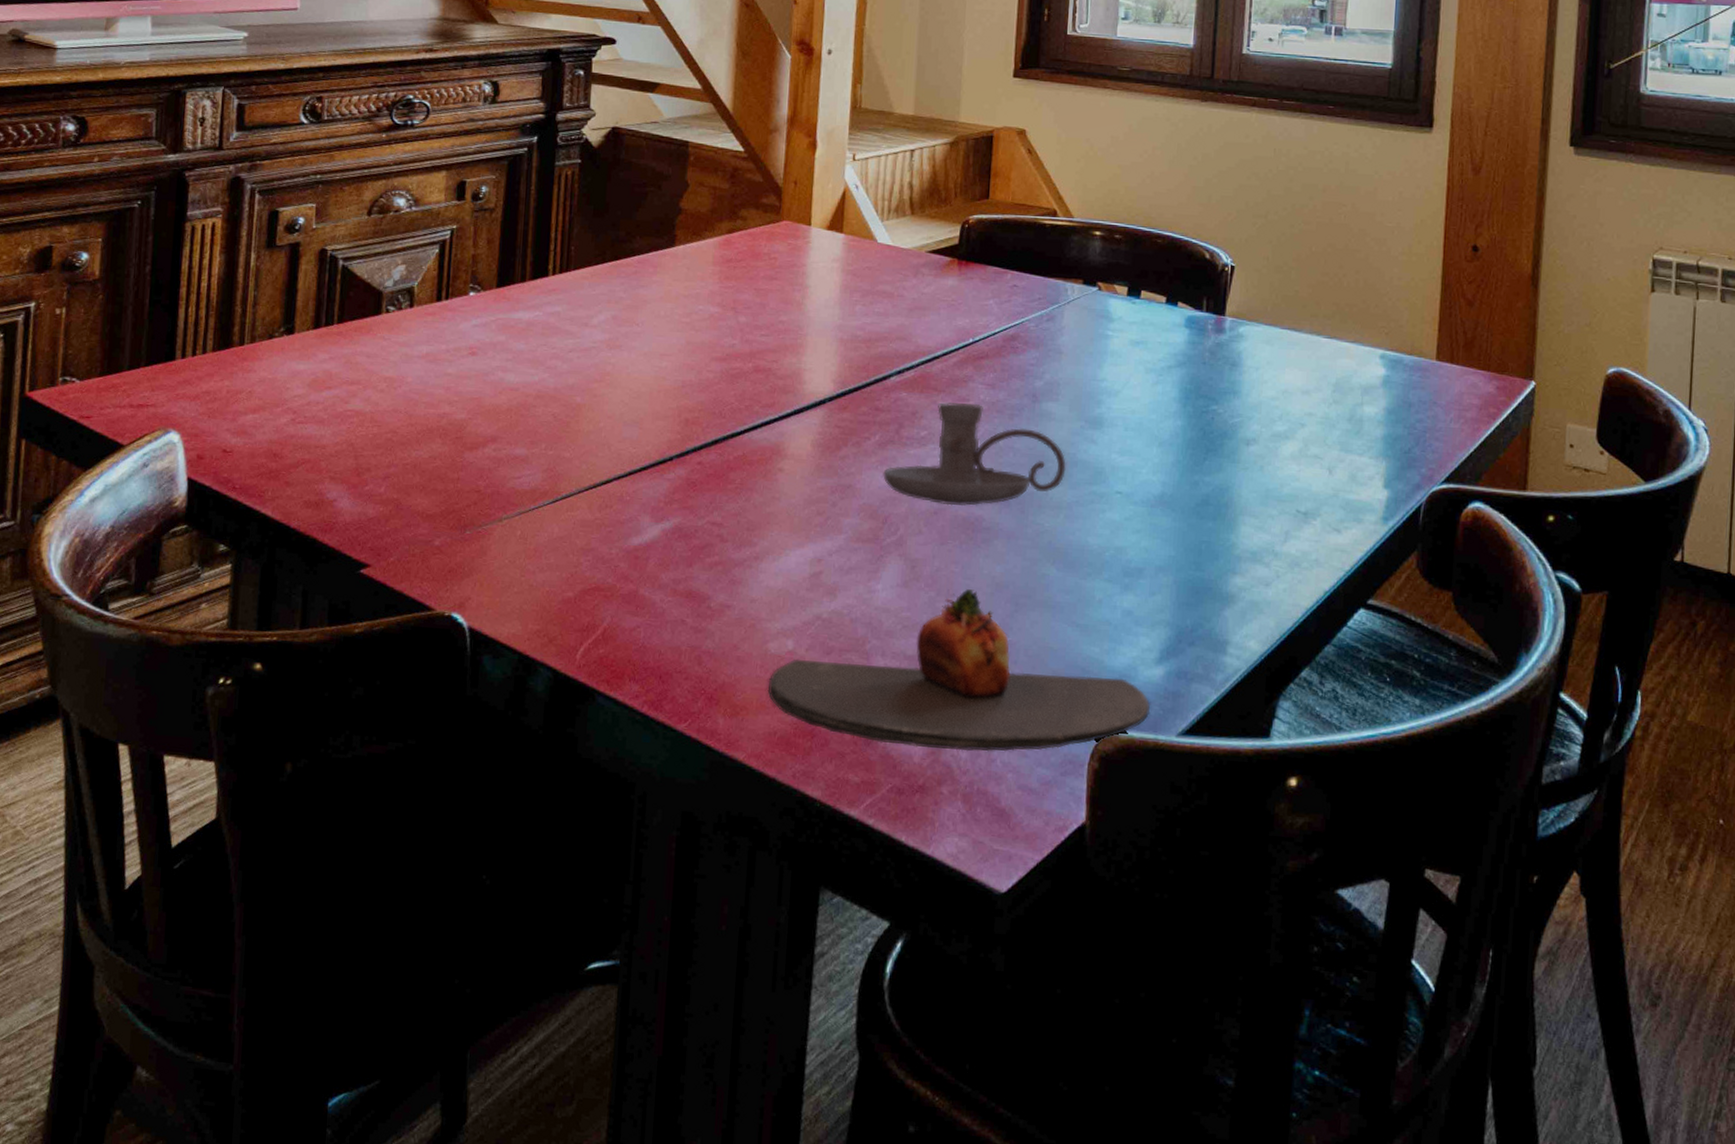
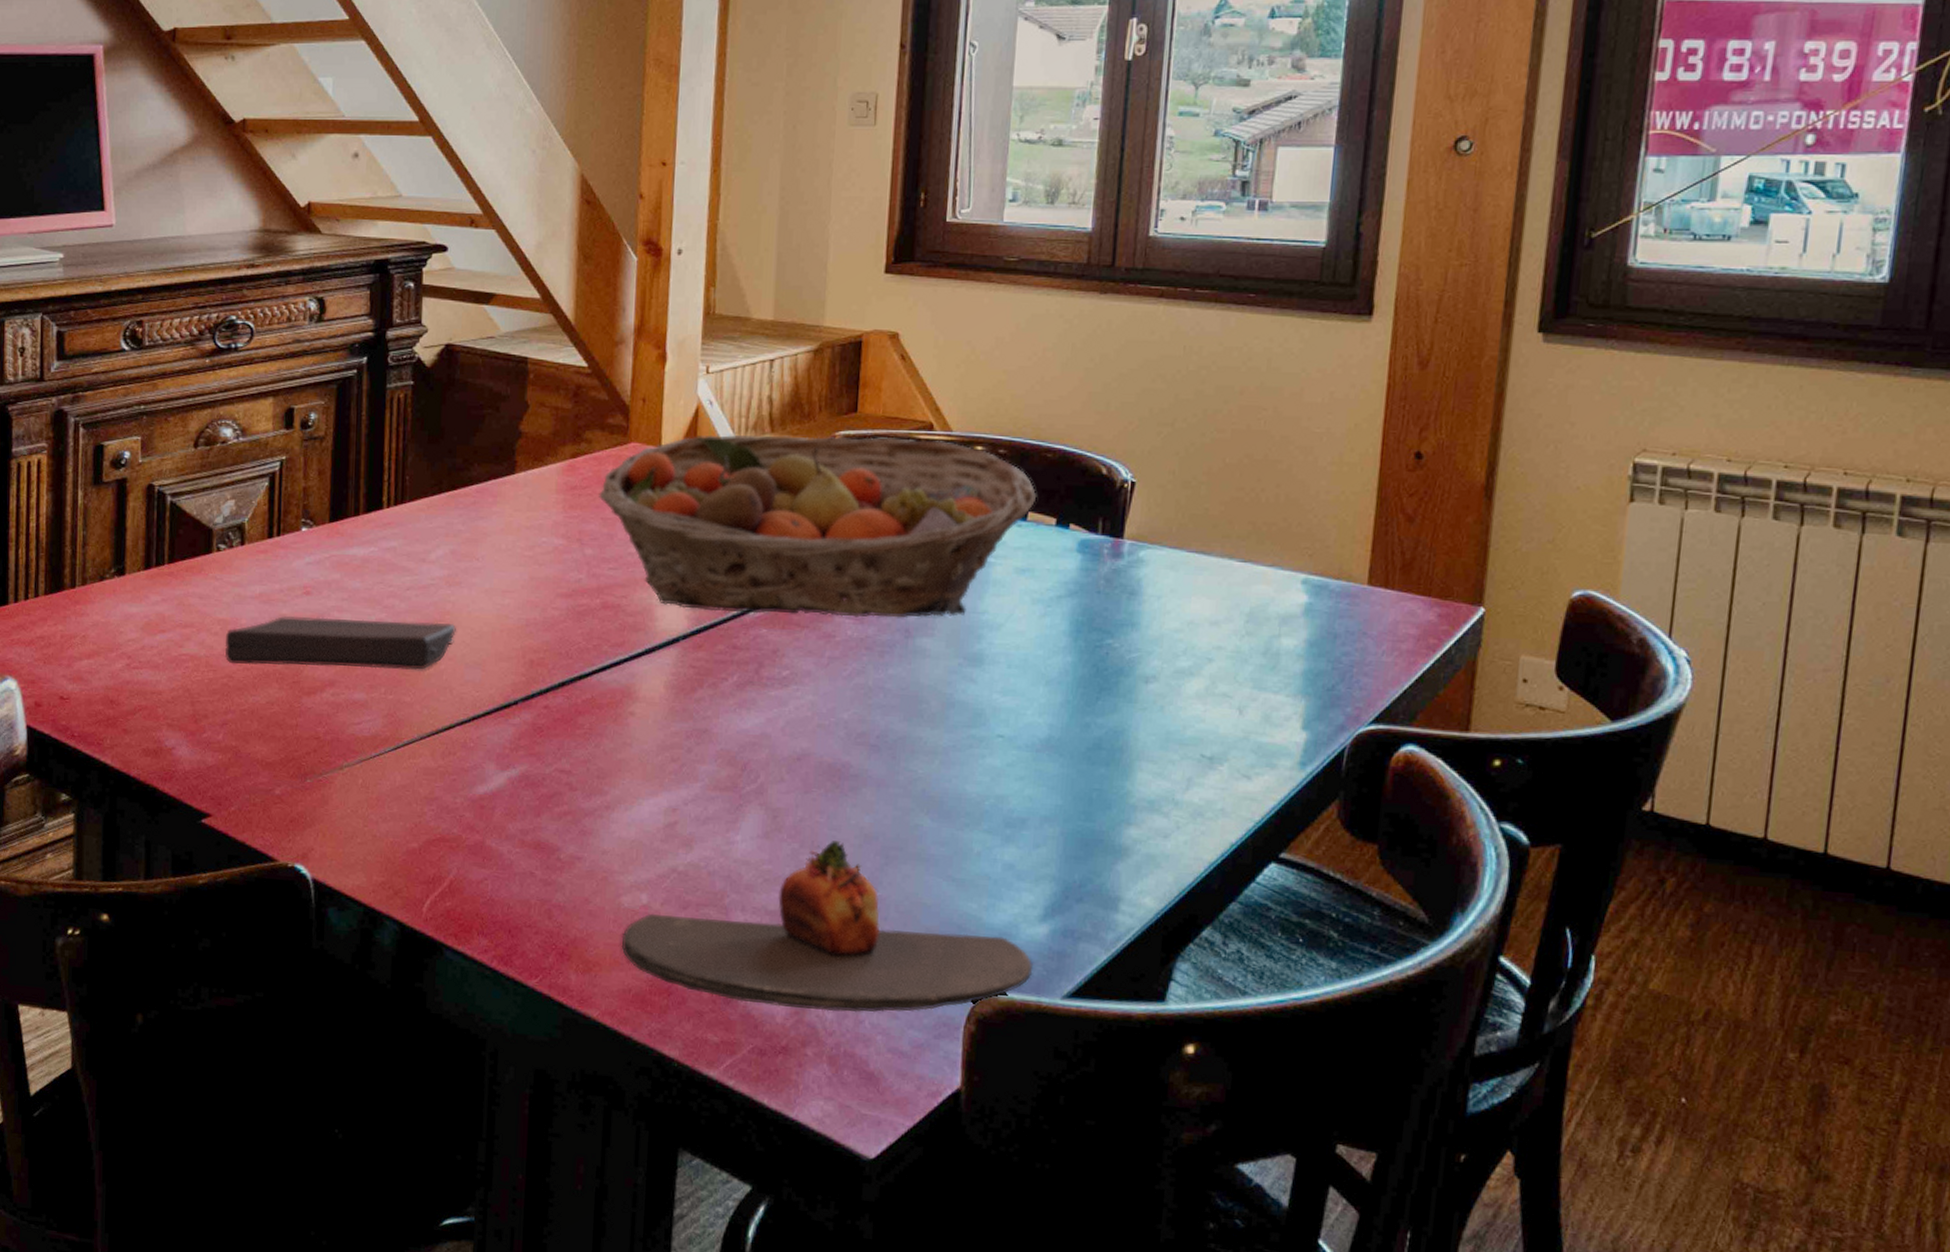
book: none [390,375,615,428] -> present [225,616,456,670]
fruit basket: none [752,215,1149,384] -> present [599,434,1037,618]
candle holder: present [883,402,1066,506] -> none [742,639,942,751]

